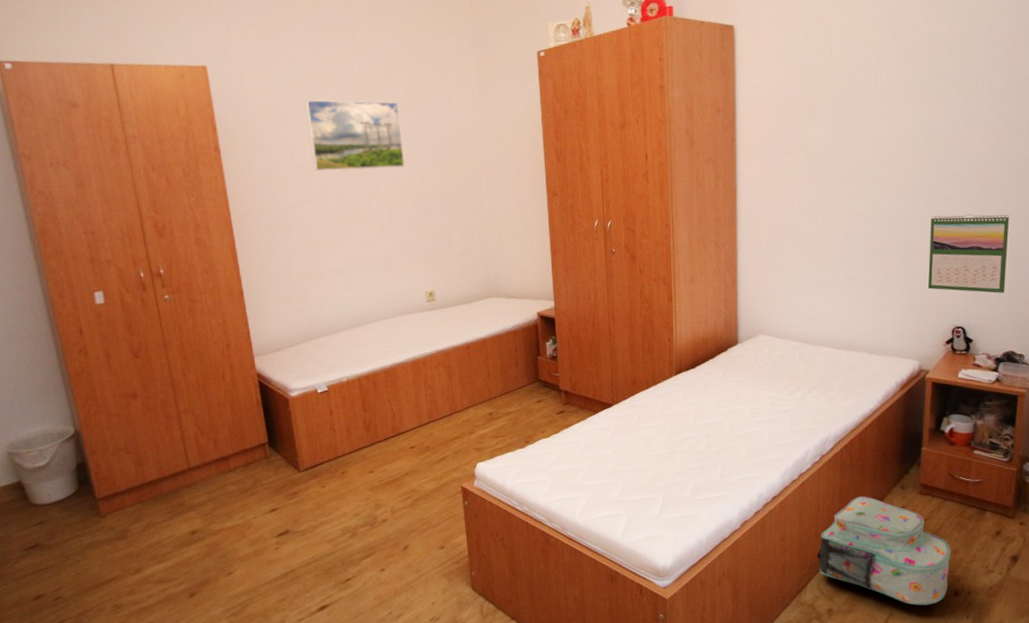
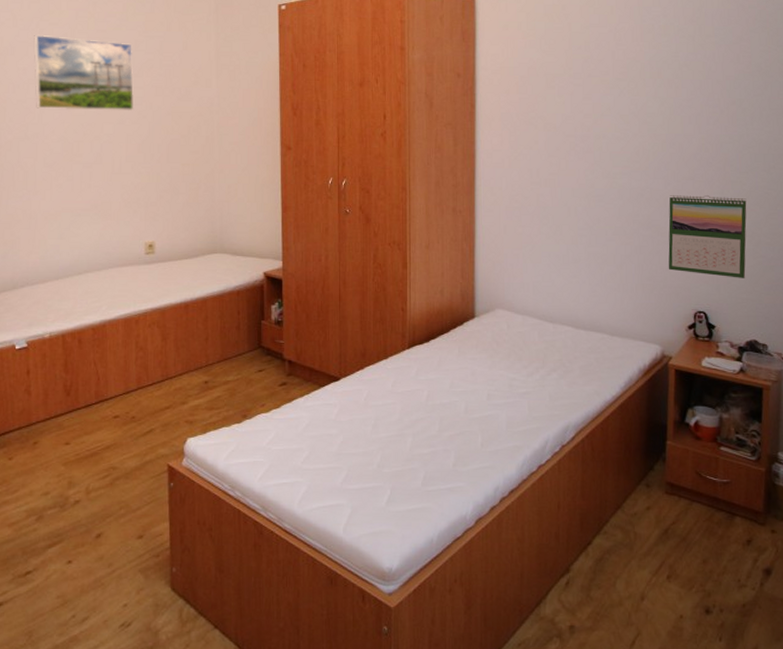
backpack: present [816,496,951,606] -> none [556,493,701,624]

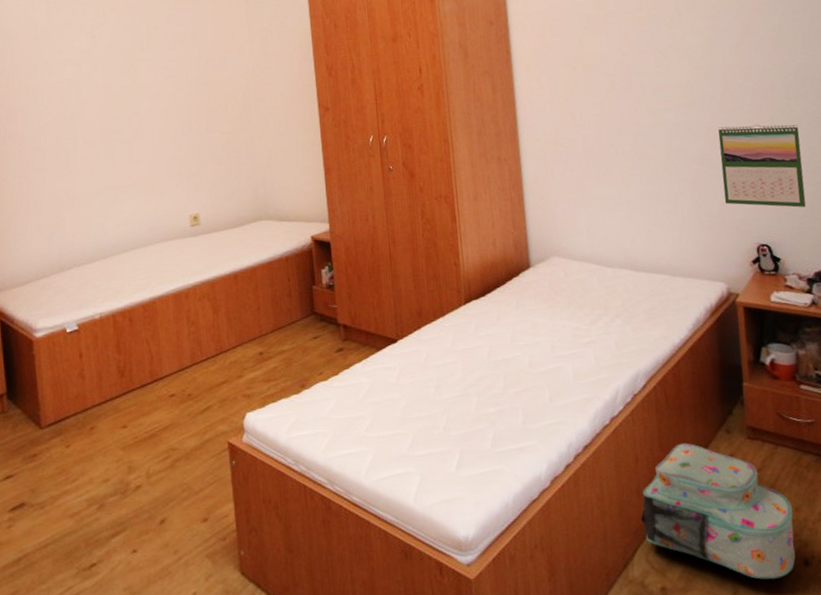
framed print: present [33,34,135,111] -> none [67,15,170,89]
backpack: none [556,493,701,624] -> present [640,442,796,580]

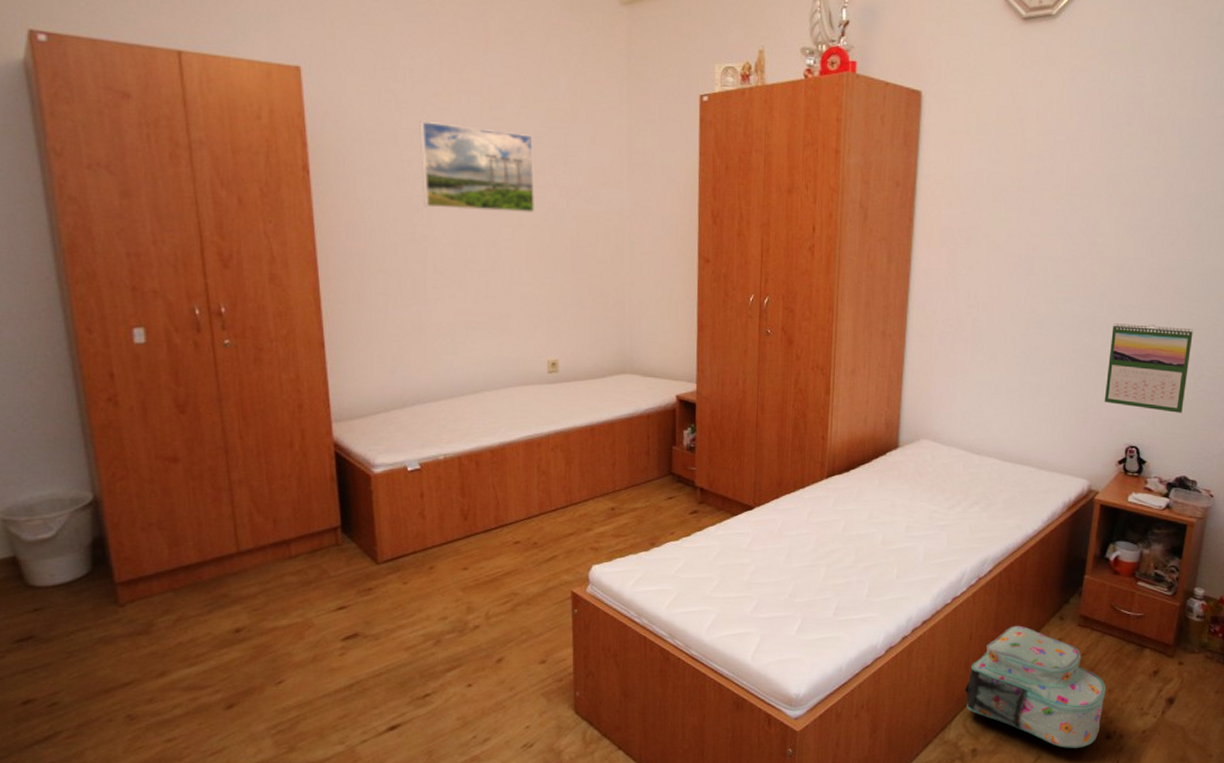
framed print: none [67,15,170,89] -> present [419,120,536,214]

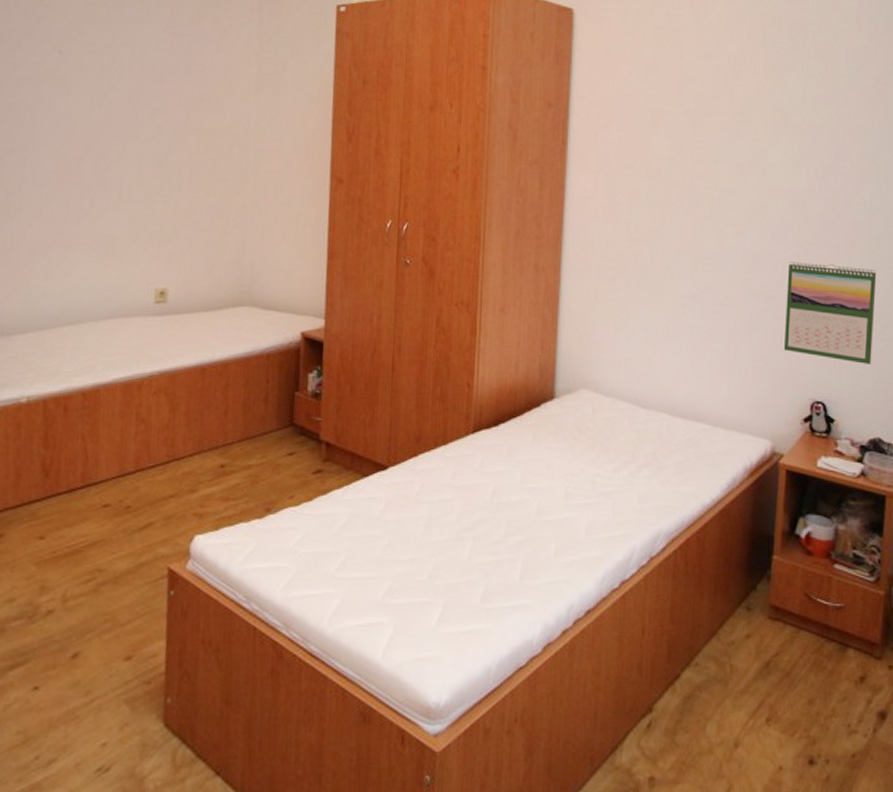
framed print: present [419,120,536,214] -> none [27,22,153,125]
backpack: present [964,625,1106,748] -> none [637,617,806,777]

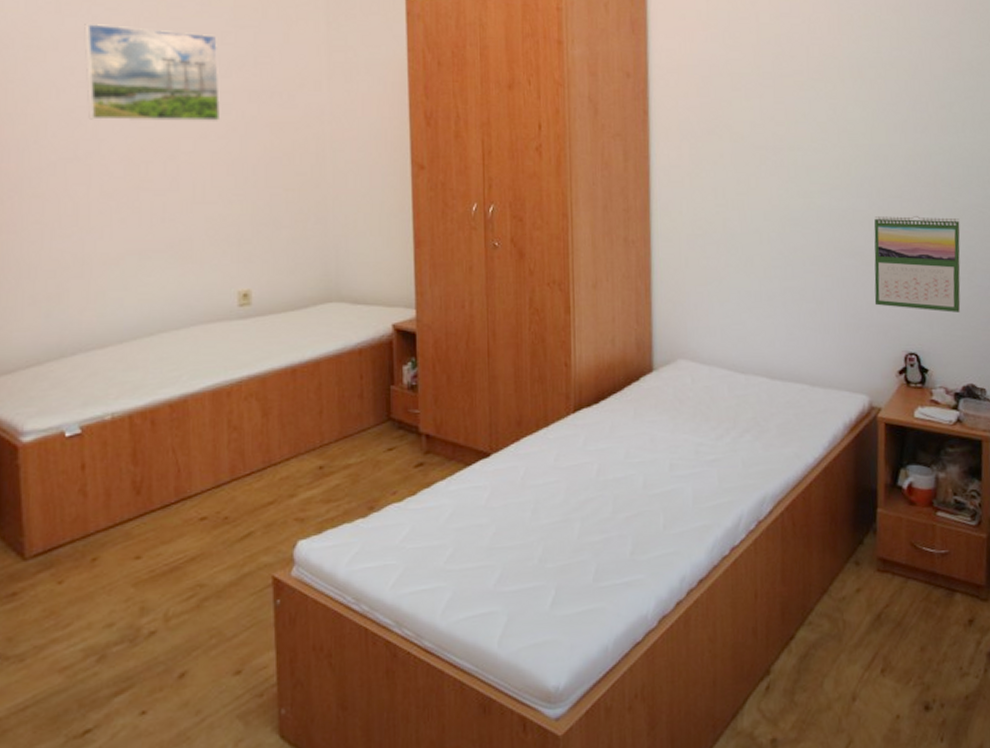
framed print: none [27,22,153,125] -> present [84,23,221,122]

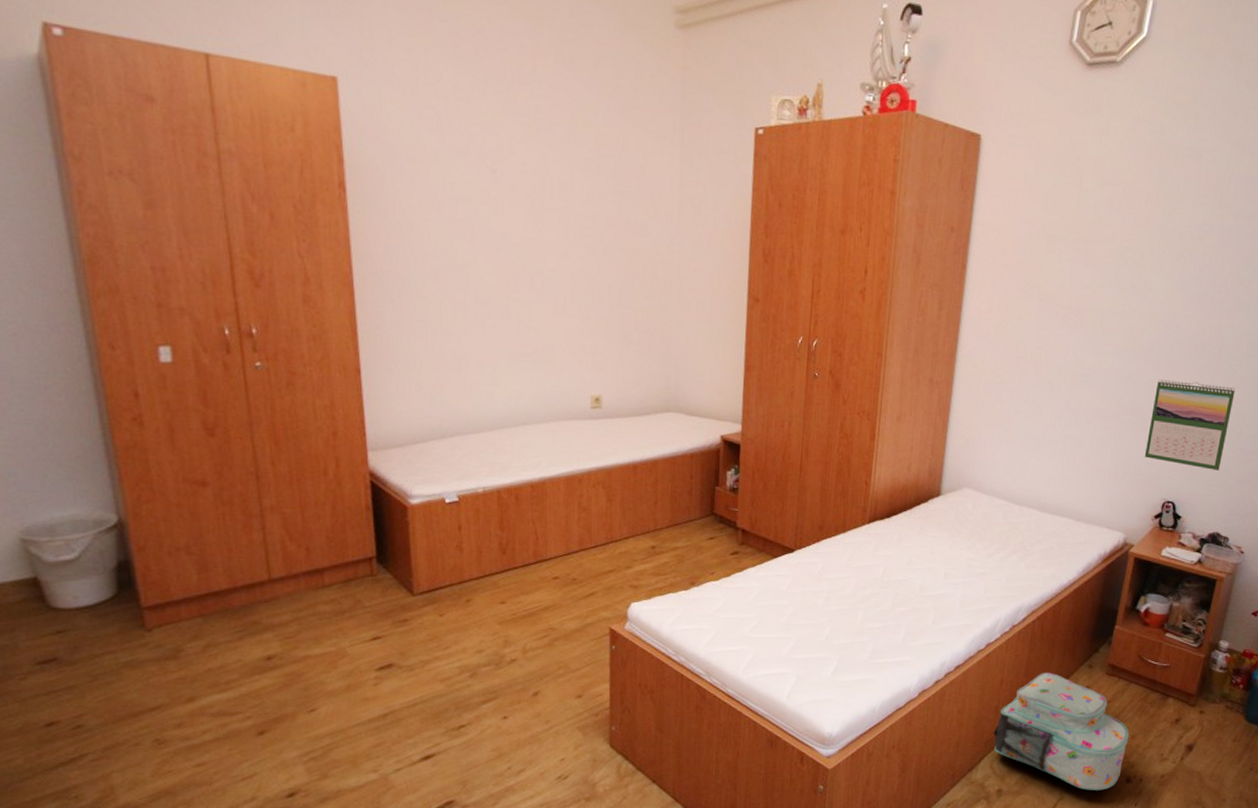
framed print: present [84,23,221,122] -> none [462,141,583,244]
backpack: none [754,576,918,727] -> present [993,672,1129,791]

